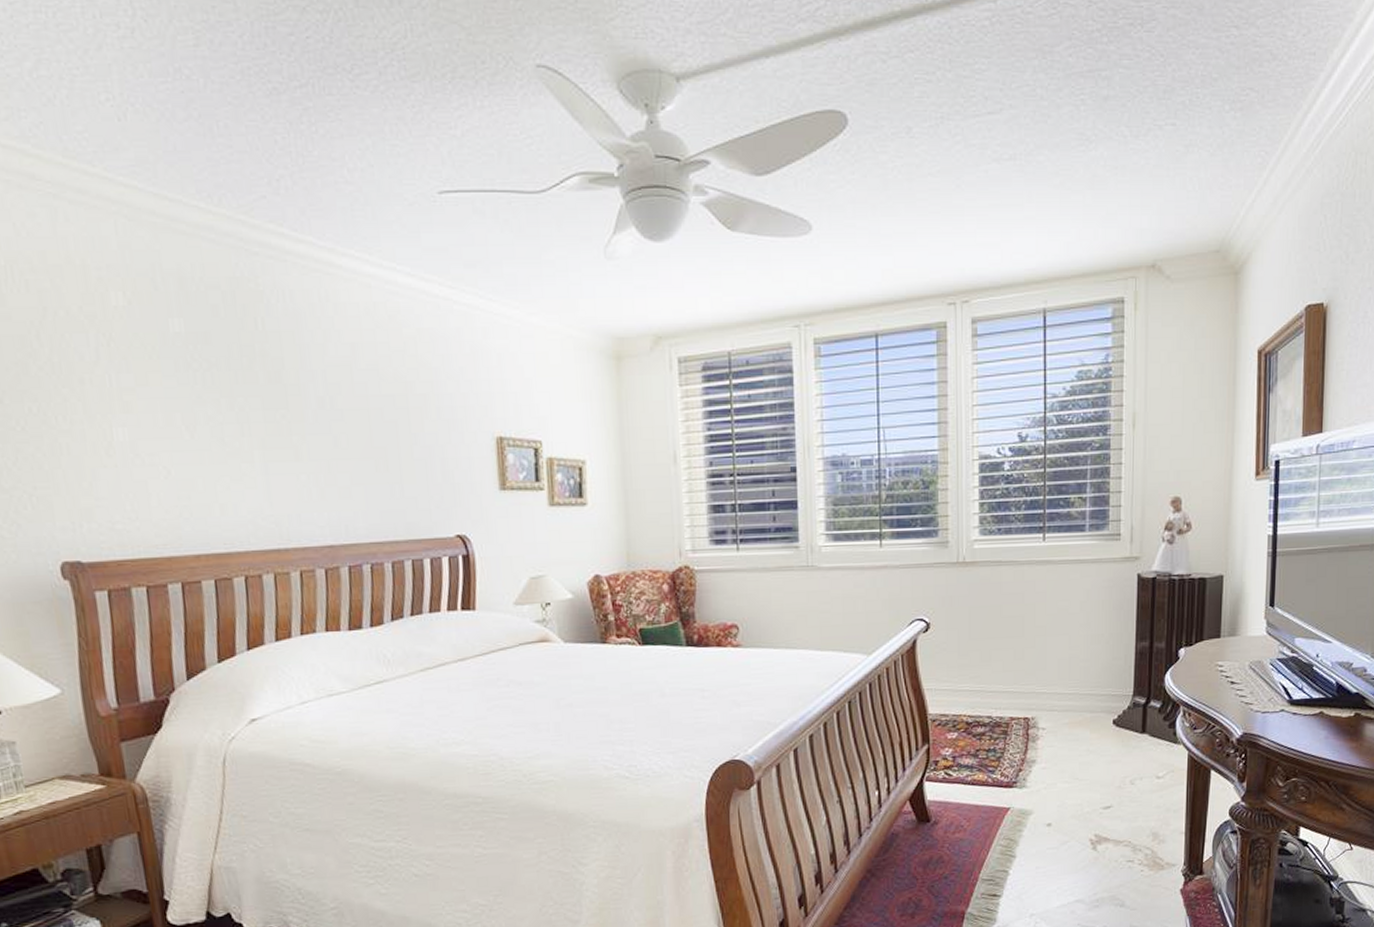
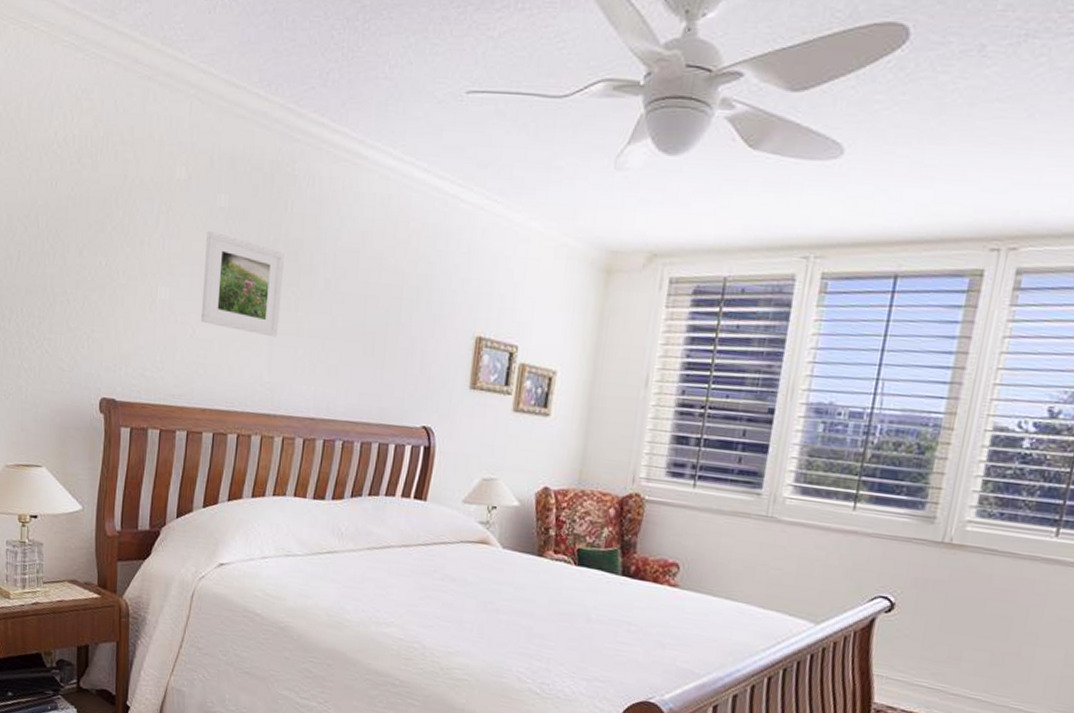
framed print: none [163,359,273,466] -> present [200,230,284,337]

